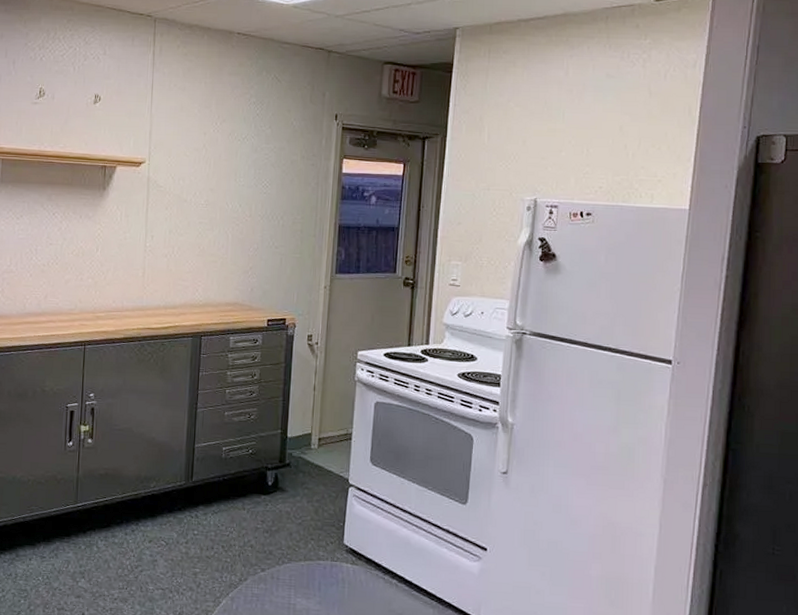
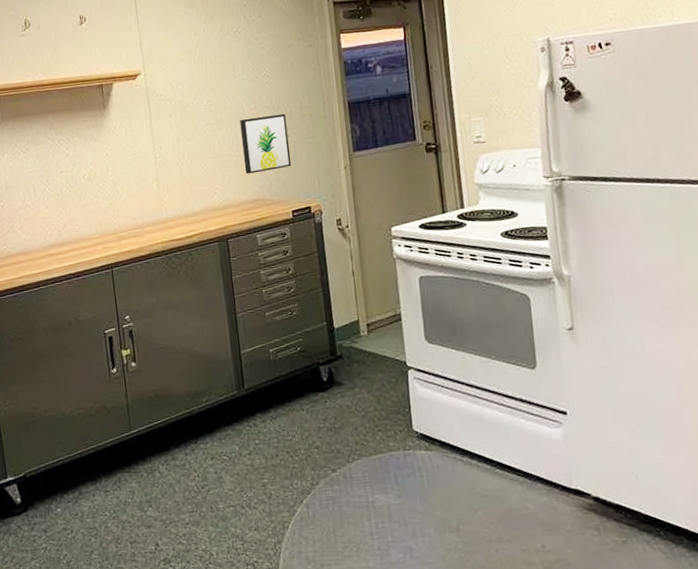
wall art: none [229,224,278,278] -> present [240,113,292,174]

